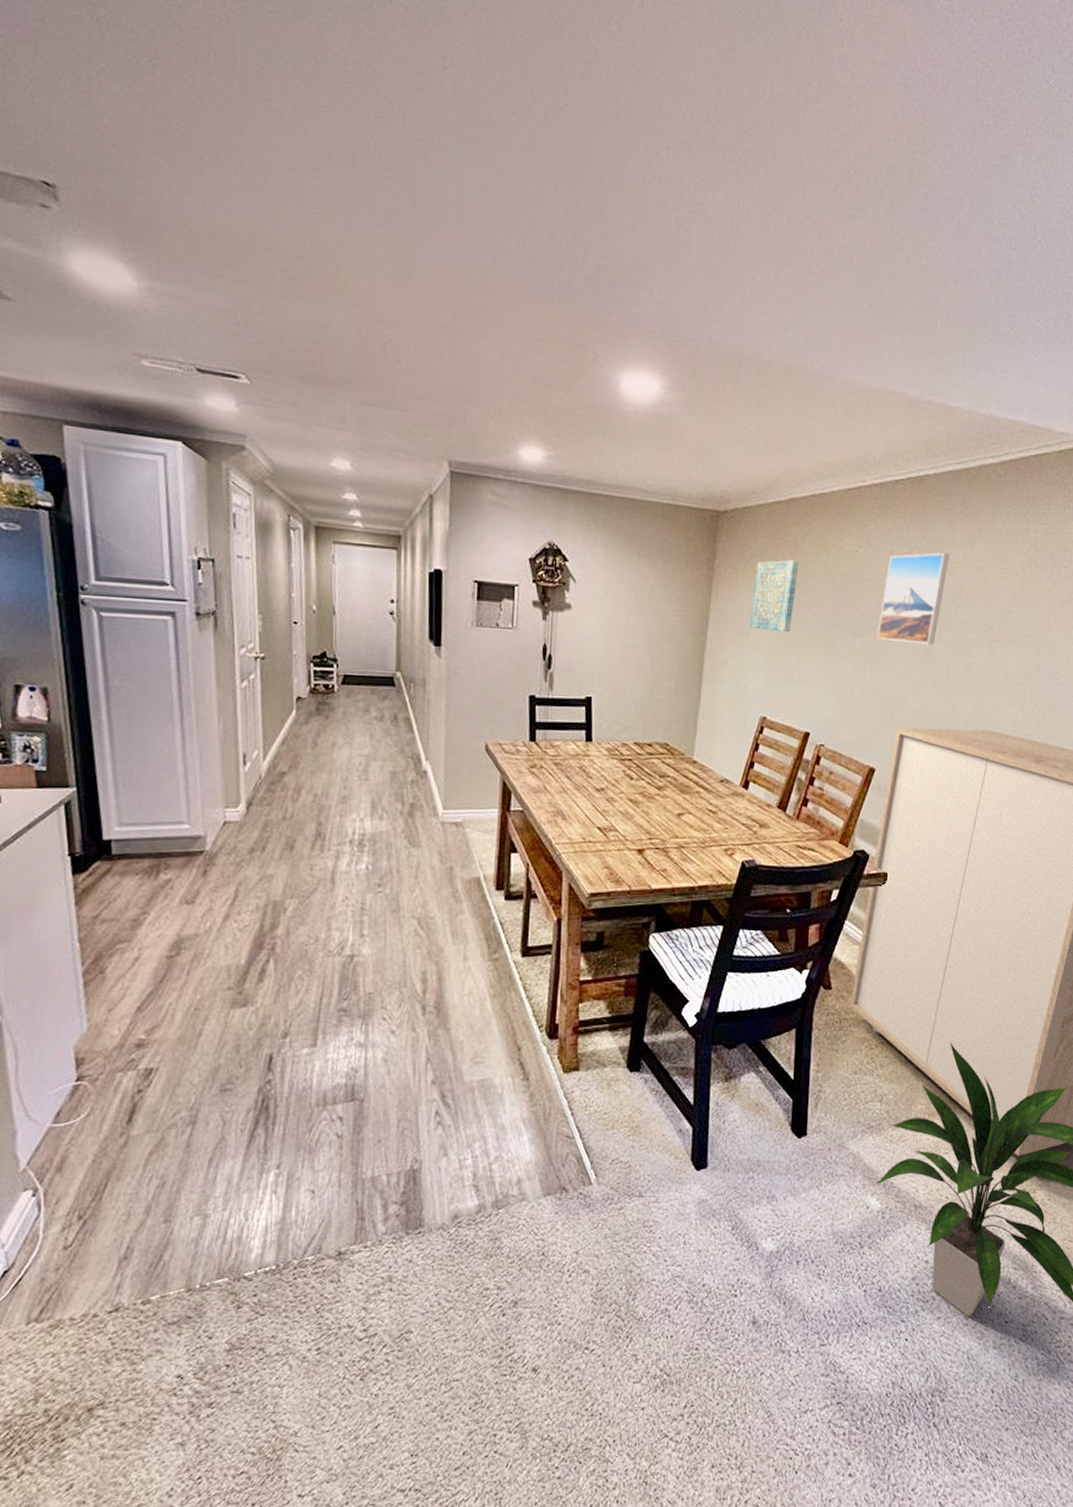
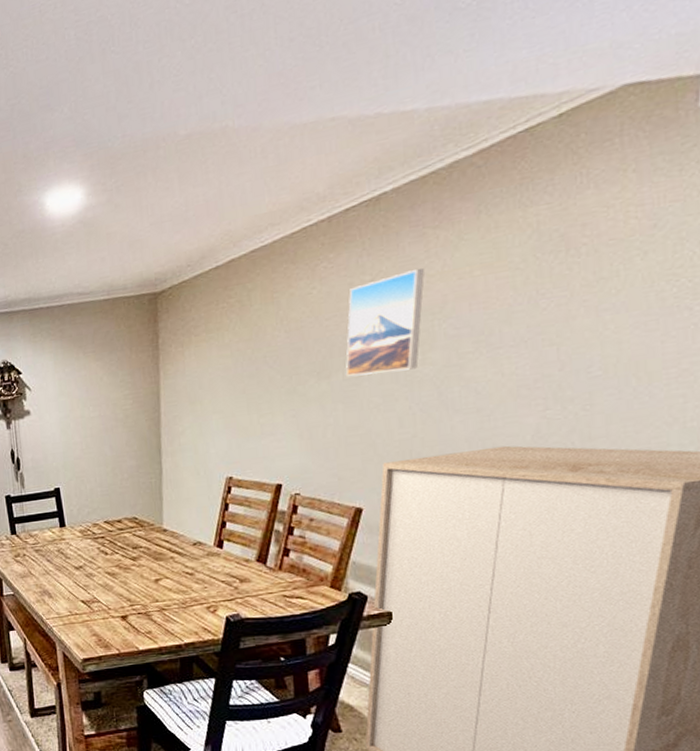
wall art: present [749,559,799,633] -> none [201,318,248,396]

